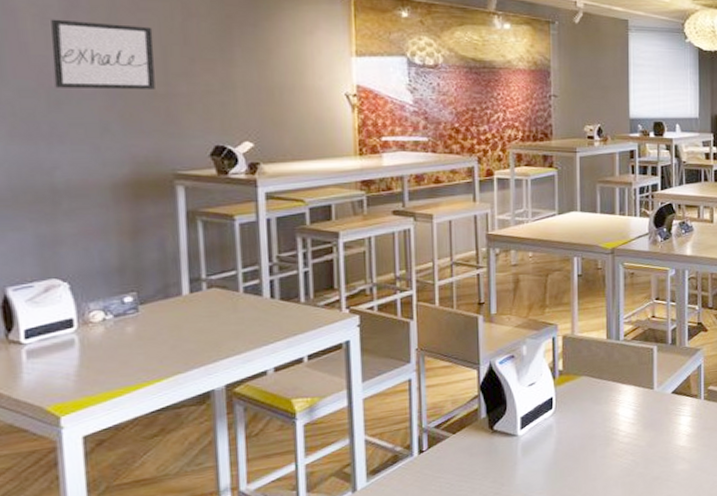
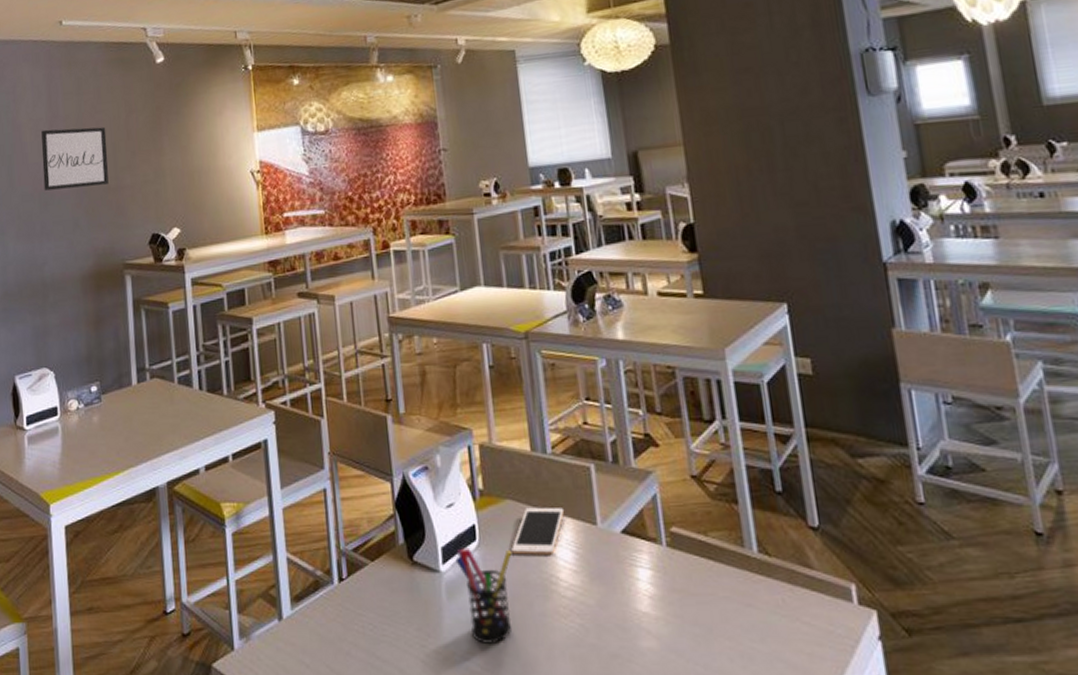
pen holder: none [532,414,583,484] -> present [455,548,512,644]
cell phone: none [582,379,629,416] -> present [511,507,565,555]

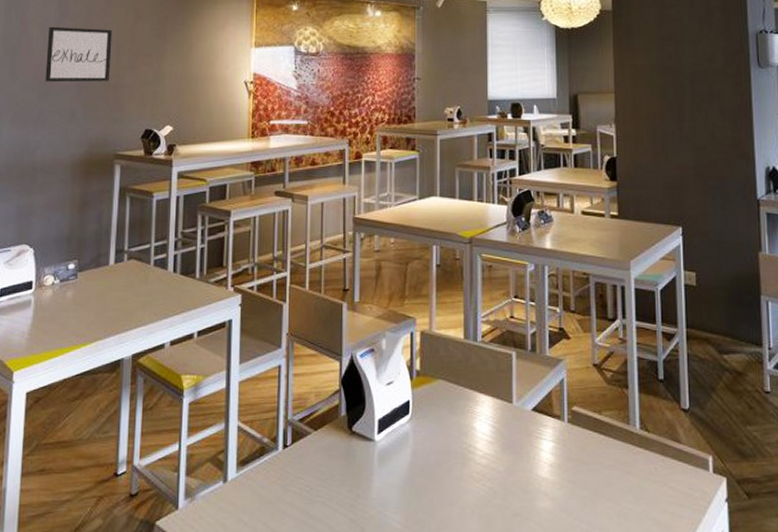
pen holder: present [455,548,512,644] -> none [389,420,439,504]
cell phone: present [511,507,565,555] -> none [439,386,487,428]

